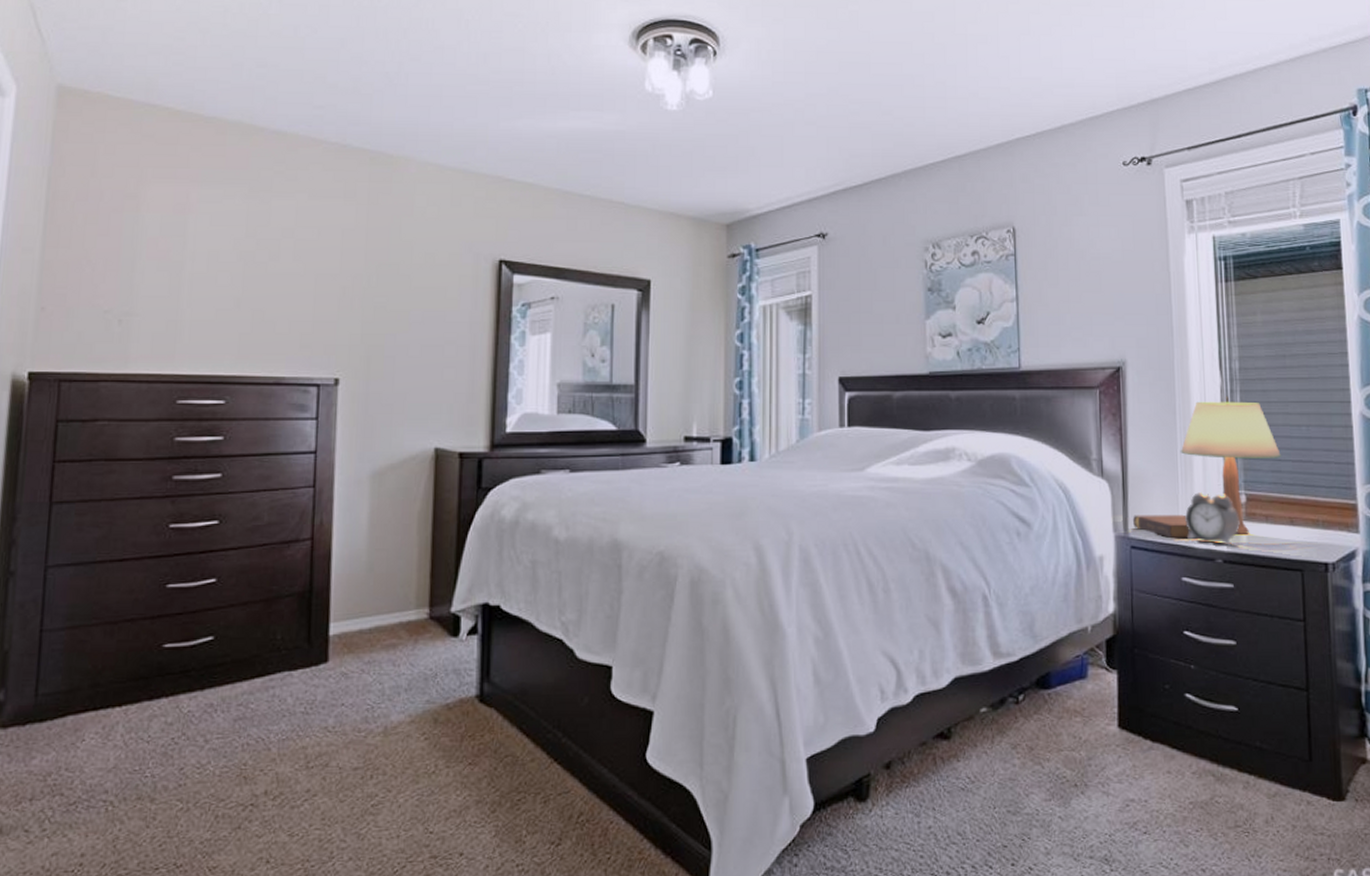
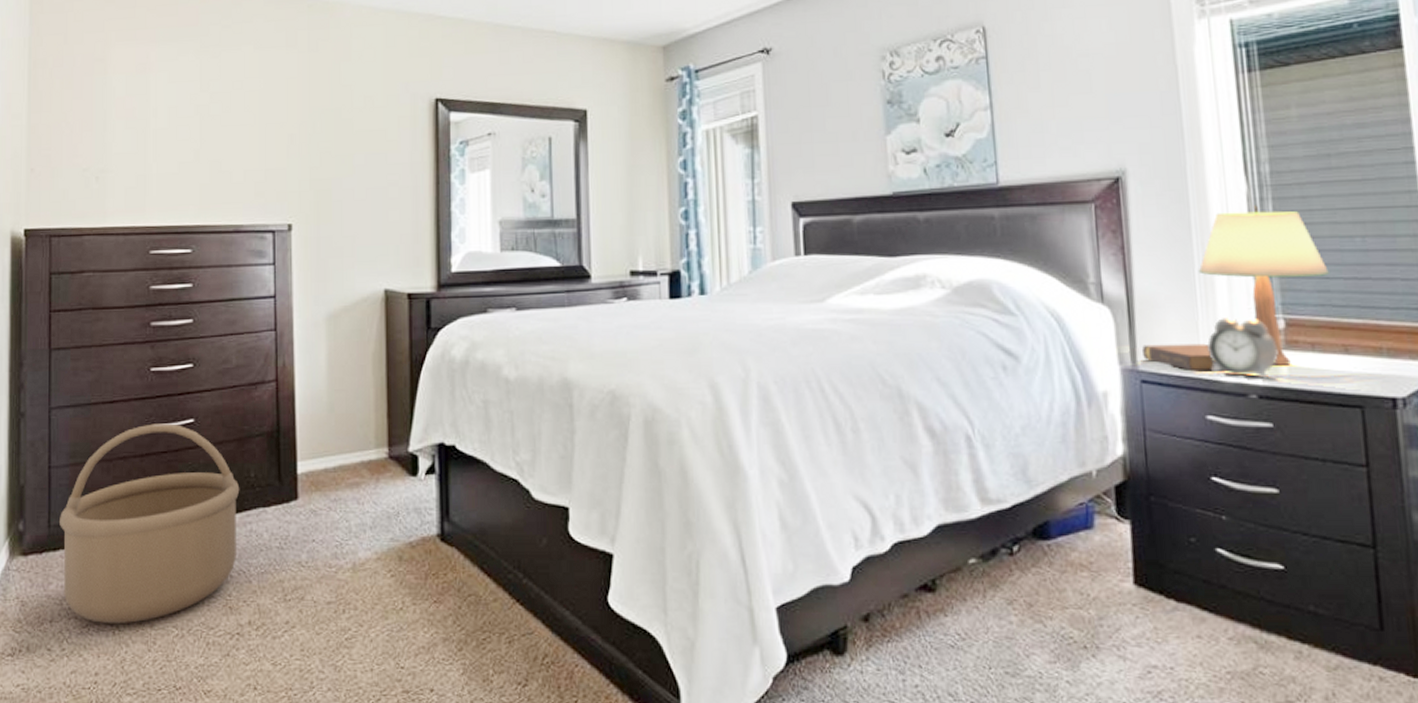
basket: none [49,583,264,800] -> present [60,423,240,624]

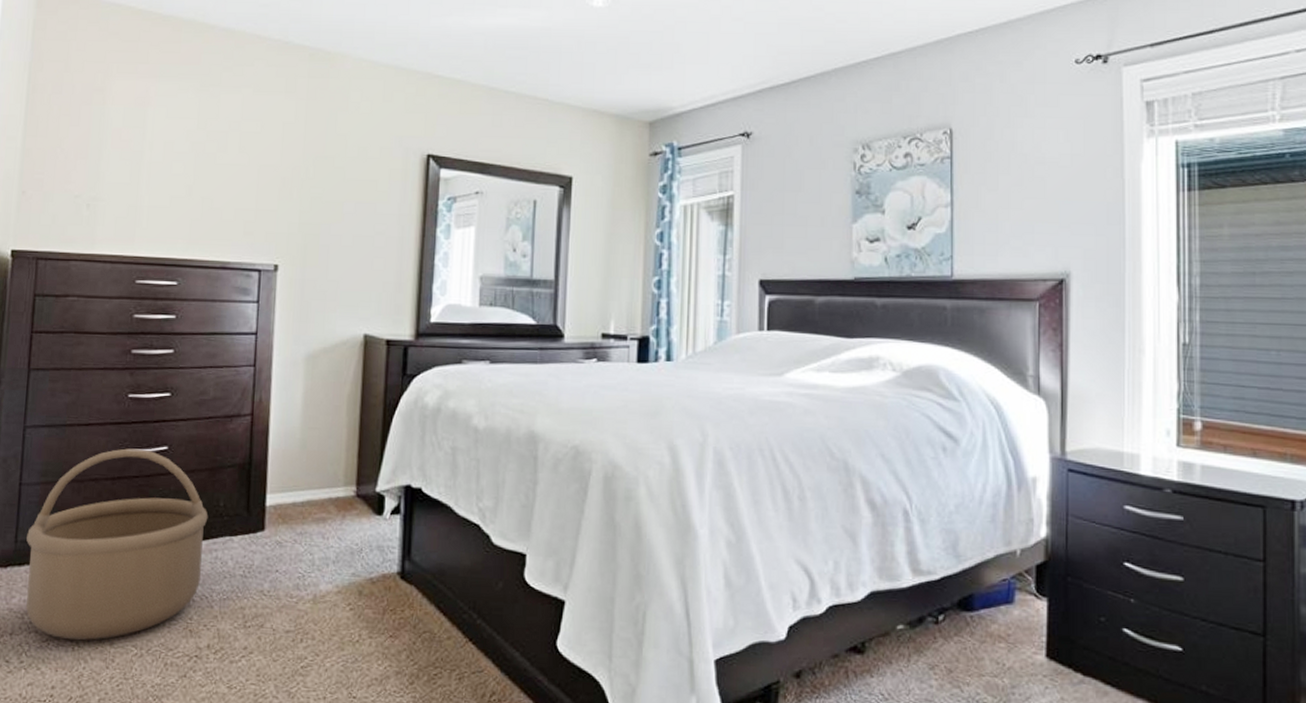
book: present [1142,343,1215,372] -> none [1072,436,1135,465]
table lamp: present [1198,205,1331,365] -> none [1128,314,1246,464]
alarm clock: present [1207,316,1278,380] -> none [1131,415,1193,476]

